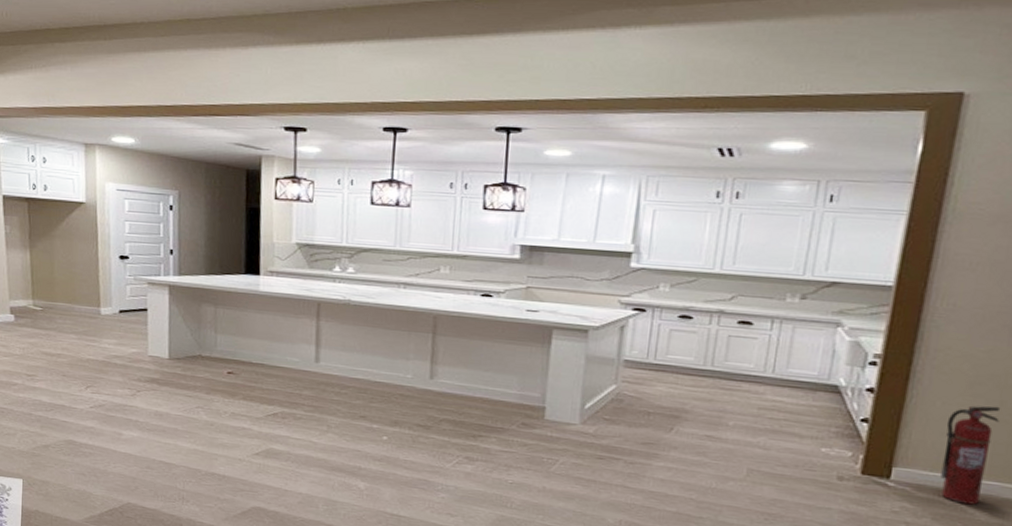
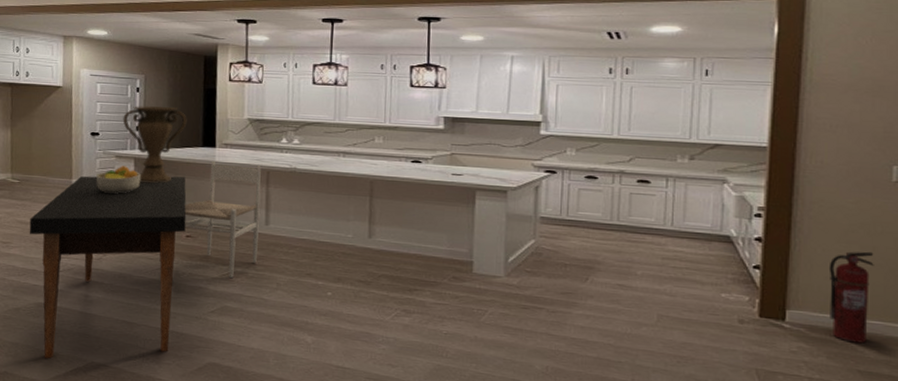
dining table: none [55,304,228,498] -> present [29,176,187,359]
fruit bowl: none [127,294,176,325] -> present [96,166,141,194]
vase: none [155,225,227,314] -> present [122,105,187,183]
chair: none [213,291,311,420] -> present [172,161,261,279]

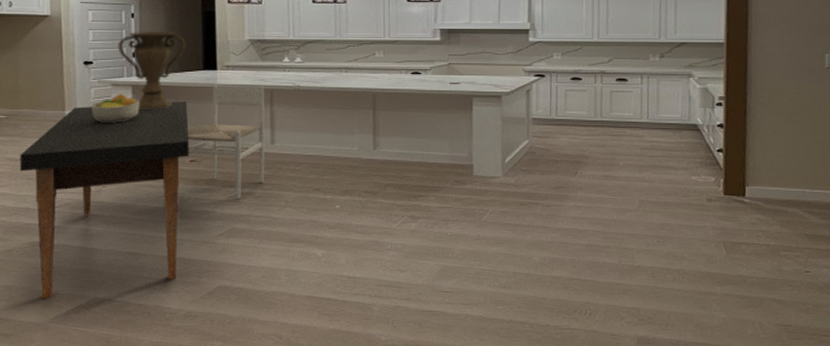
fire extinguisher: present [828,251,874,344] -> none [778,130,814,211]

